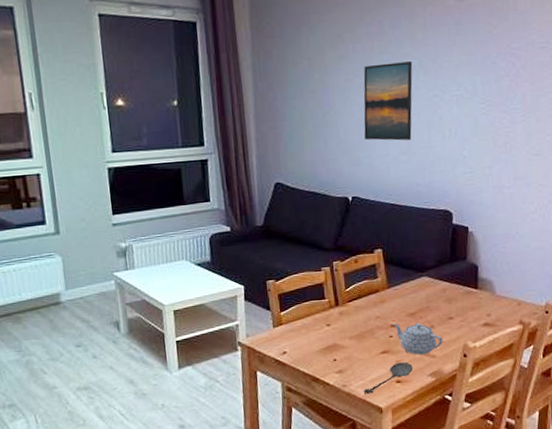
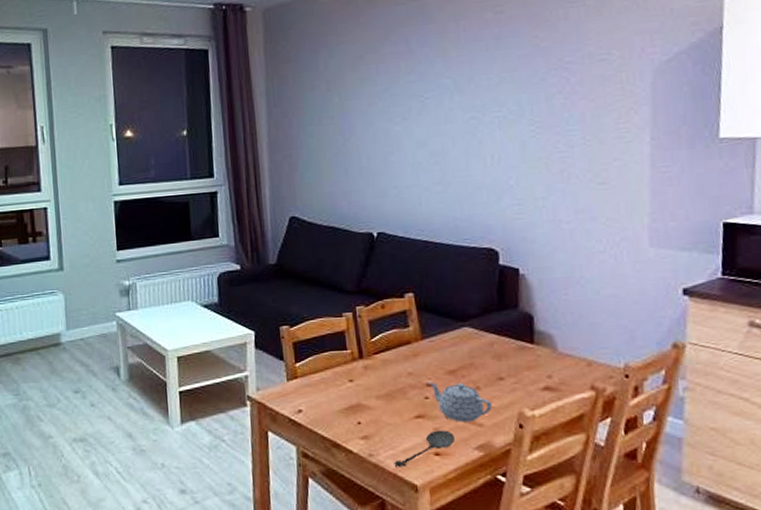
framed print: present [363,61,413,141] -> none [388,81,447,169]

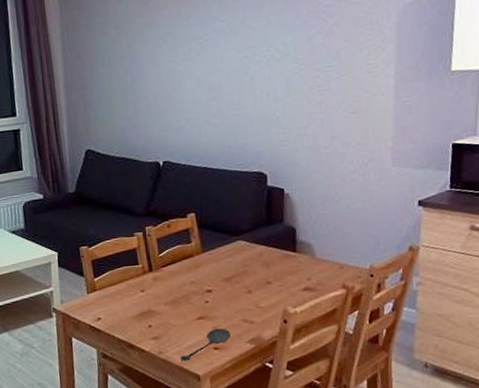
teapot: present [429,382,492,422] -> none [209,287,261,321]

